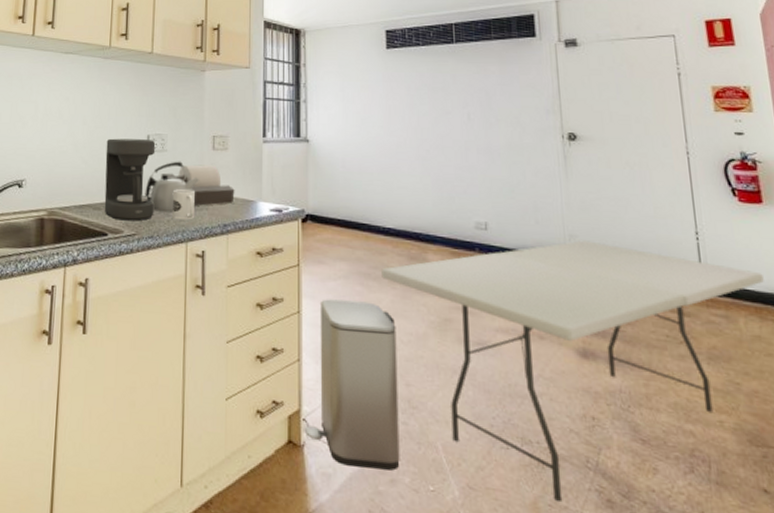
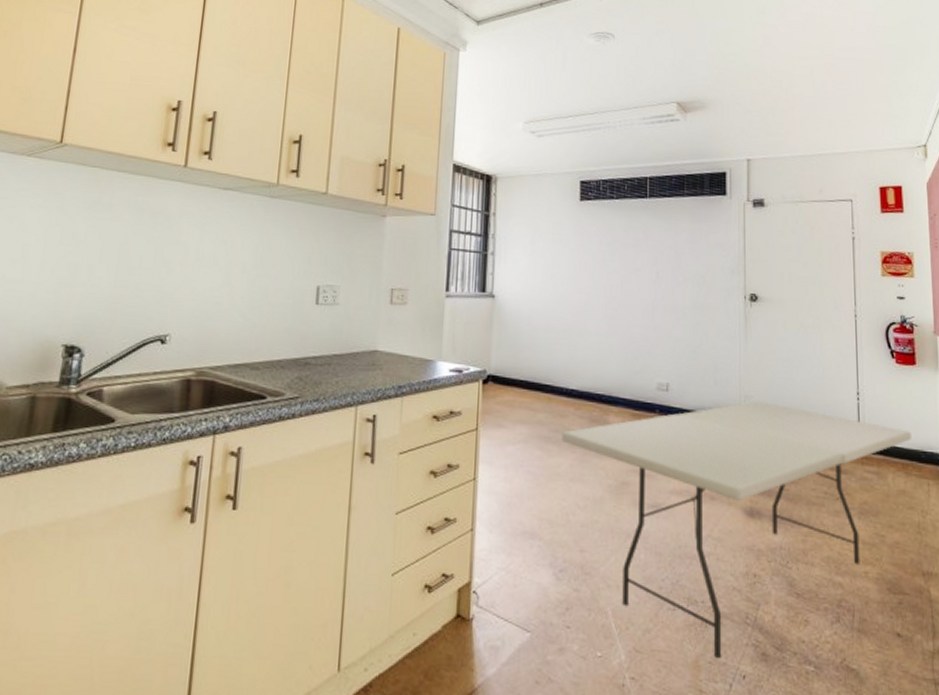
coffee maker: present [104,138,156,221] -> none [263,288,327,383]
kettle: present [145,161,199,212] -> none [311,316,374,373]
paper towel holder: present [161,164,235,206] -> none [330,320,413,366]
mug: present [172,189,196,221] -> none [341,347,369,382]
pedal bin: present [305,299,400,471] -> none [475,464,574,639]

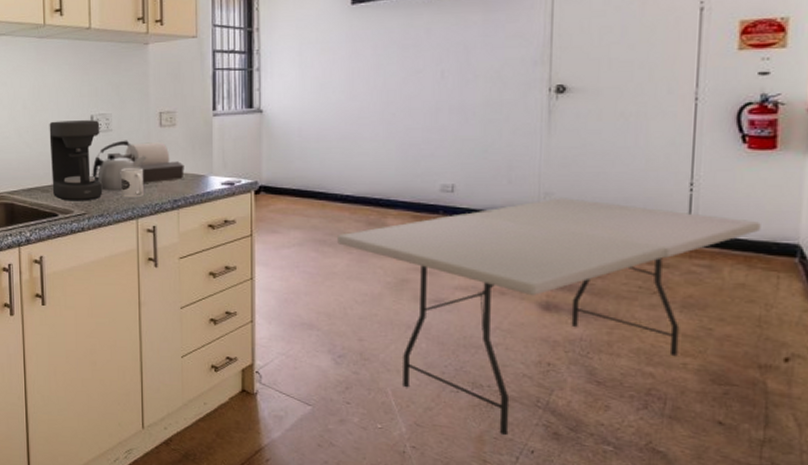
coffee maker: none [263,288,327,383] -> present [49,120,103,201]
kettle: none [311,316,374,373] -> present [92,140,147,191]
paper towel holder: none [330,320,413,366] -> present [107,142,184,183]
mug: none [341,347,369,382] -> present [120,168,145,198]

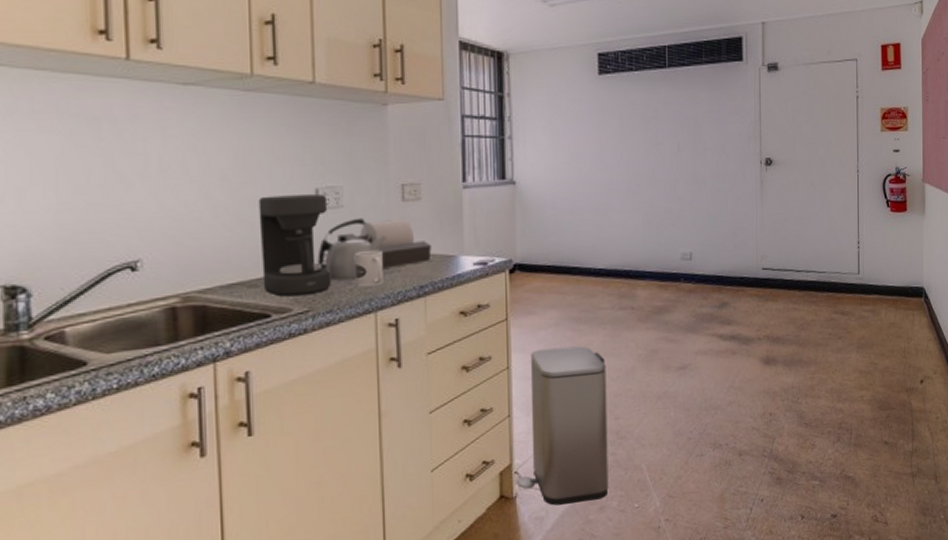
pedal bin: none [258,265,351,412] -> present [517,346,609,506]
folding table: present [337,198,761,434] -> none [592,259,901,489]

